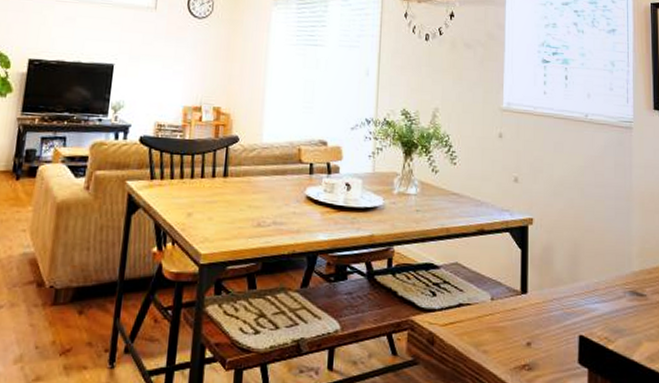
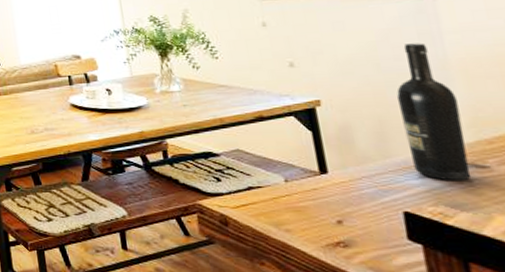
wine bottle: none [591,172,633,308] -> present [396,43,471,181]

